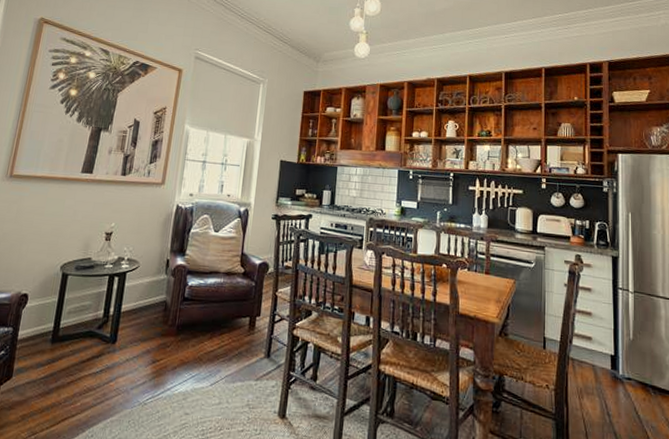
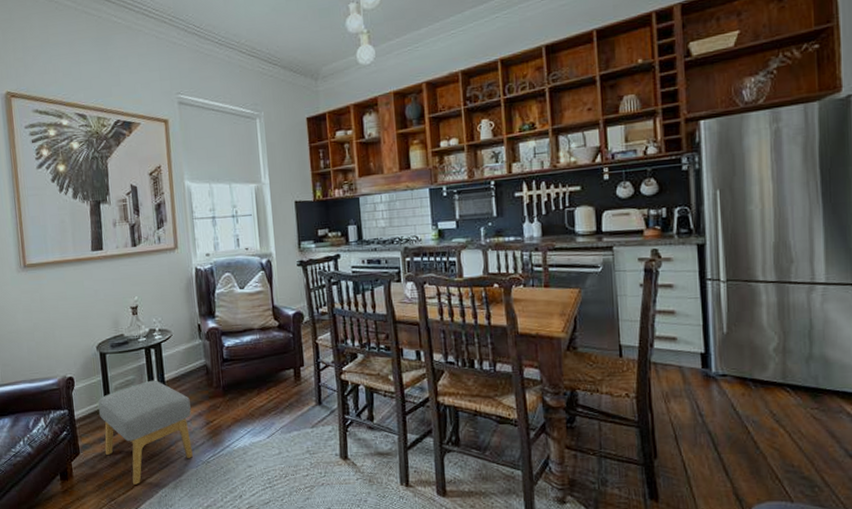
footstool: none [39,309,142,420] -> present [98,380,193,485]

